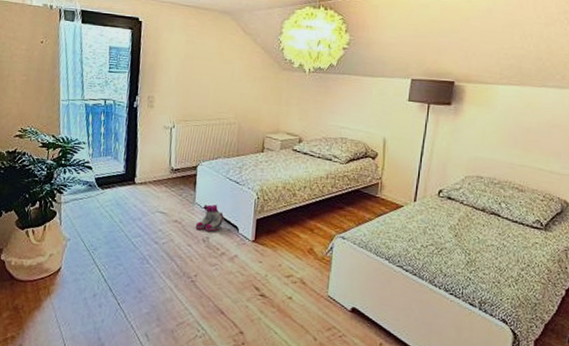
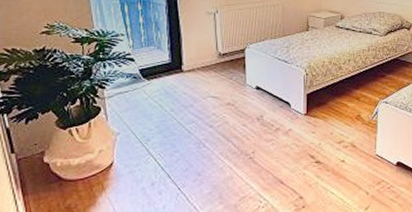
boots: present [195,204,225,232] -> none [248,84,276,110]

